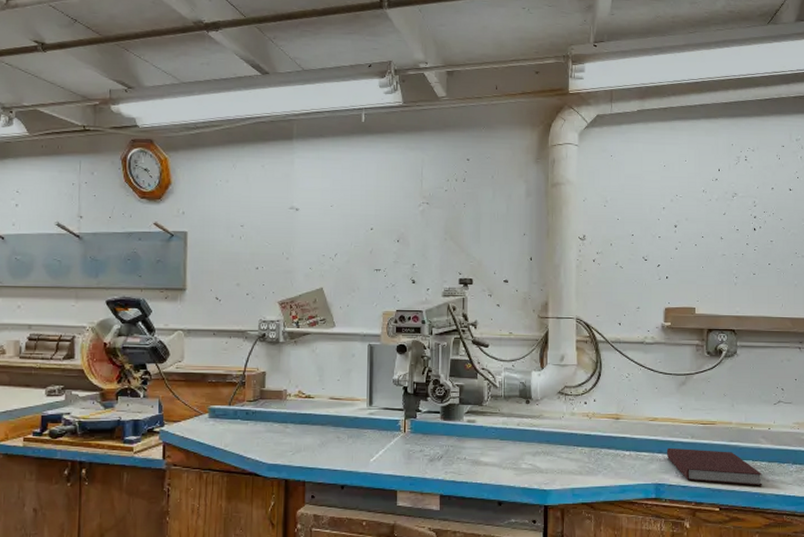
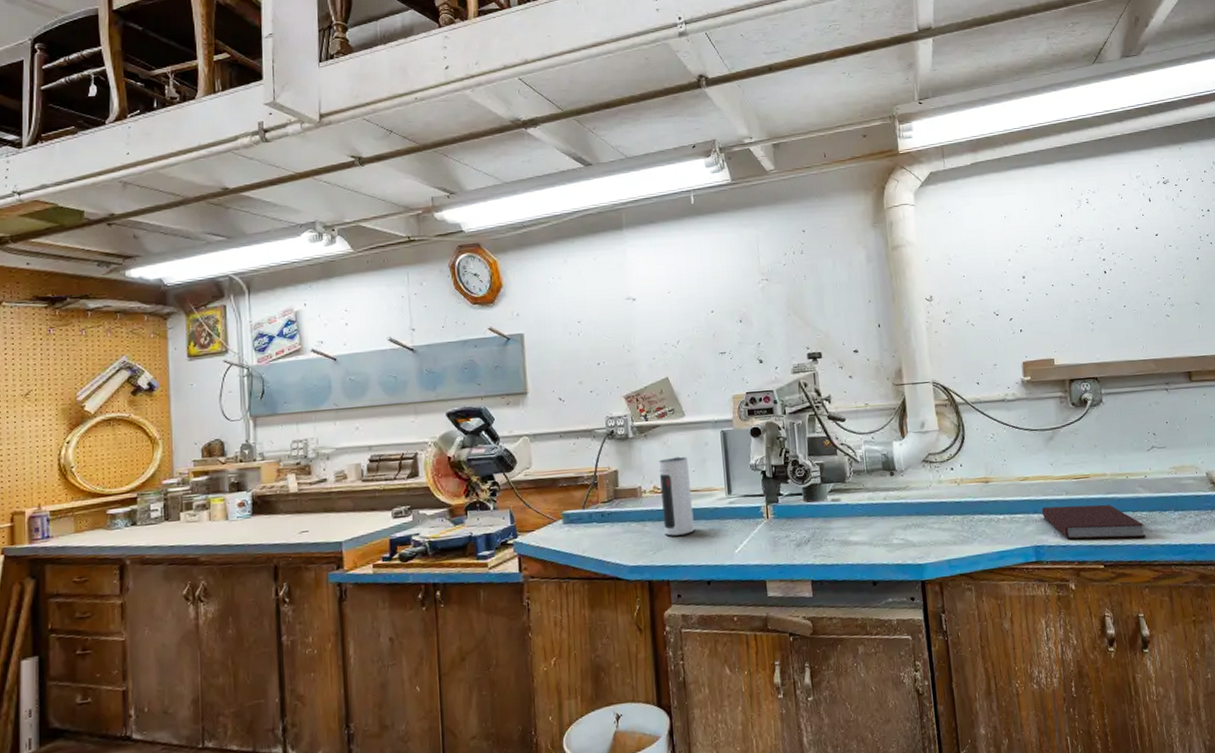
speaker: none [305,365,335,440] -> present [658,456,695,536]

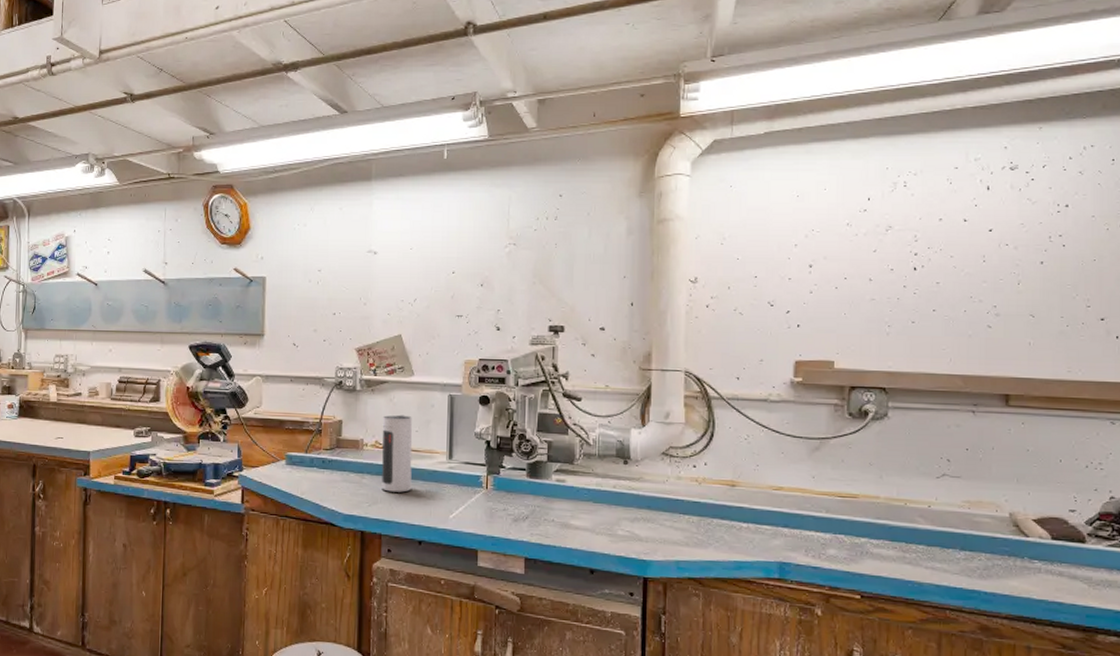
notebook: present [1041,504,1147,540] -> none [793,521,919,574]

